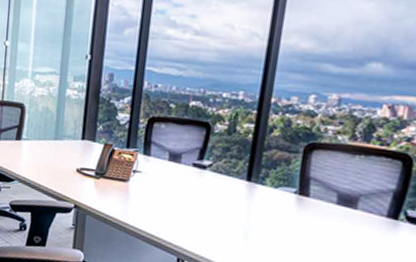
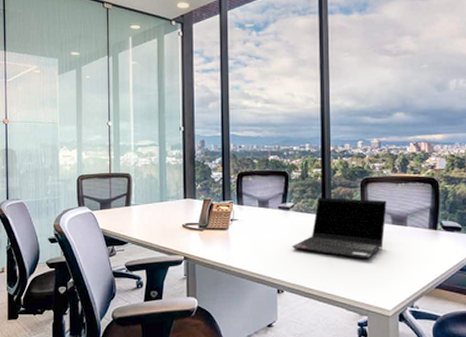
laptop computer: none [202,159,335,242] -> present [292,197,387,260]

